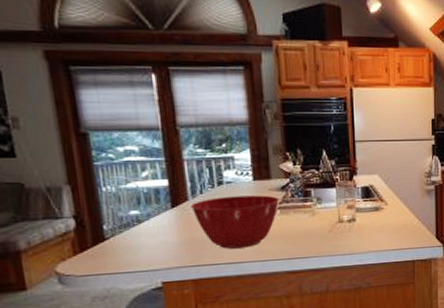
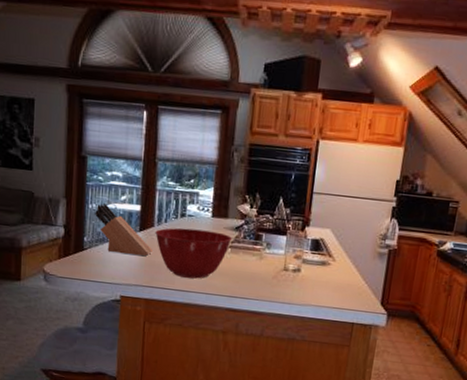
knife block: none [111,184,191,236] -> present [95,203,153,256]

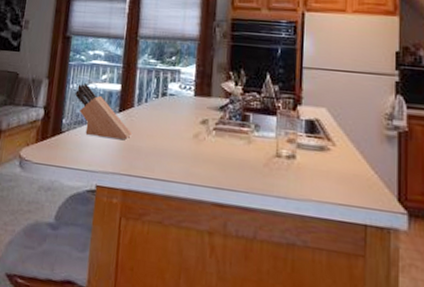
mixing bowl: present [155,227,232,279] -> none [135,108,216,167]

